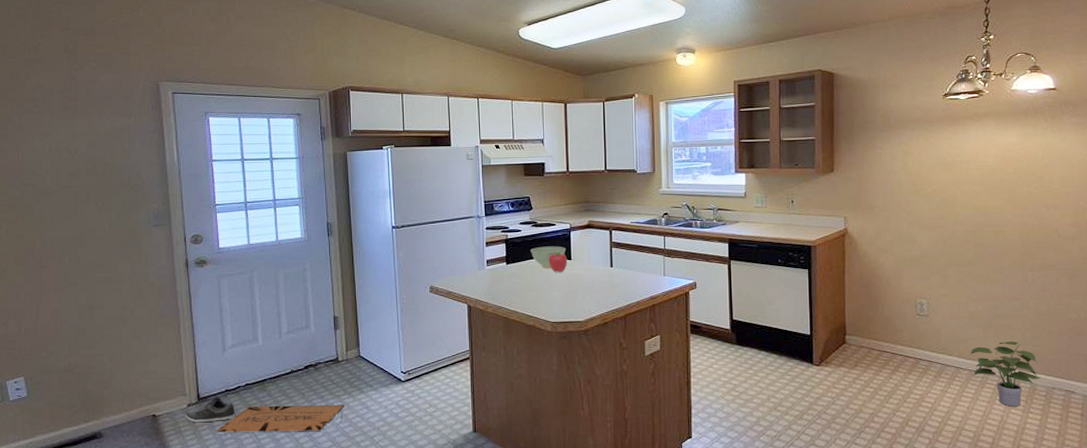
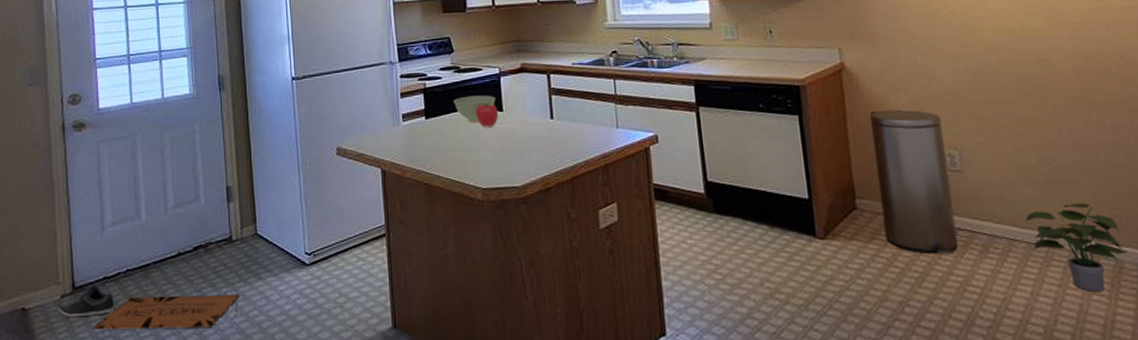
pedal bin: none [862,266,919,379] -> present [869,109,959,256]

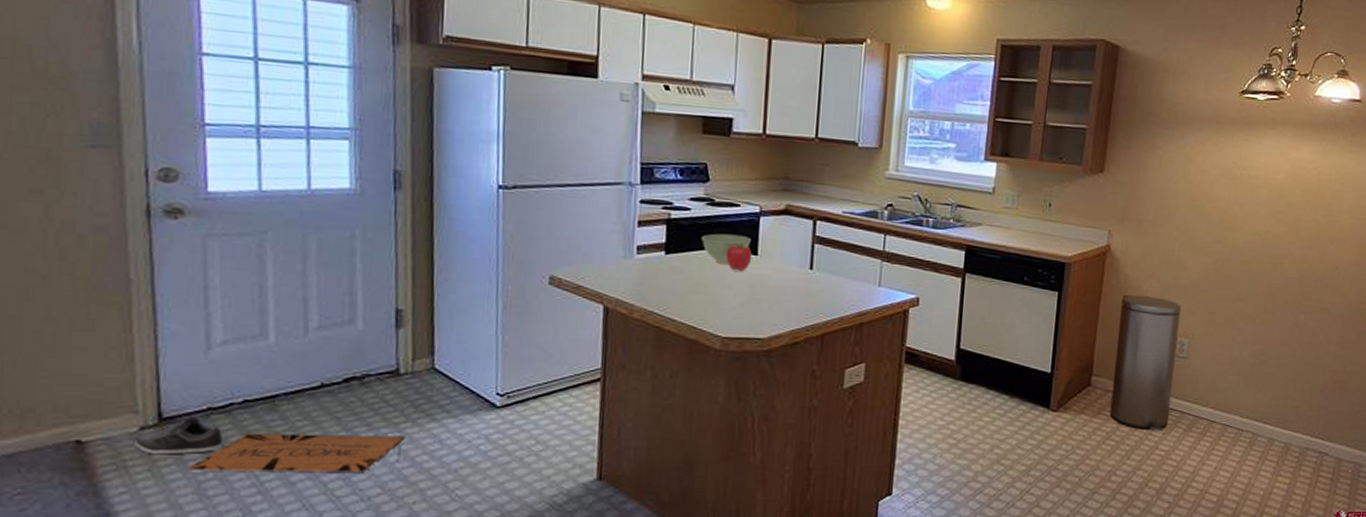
potted plant: present [1025,203,1129,292] -> none [1226,393,1297,468]

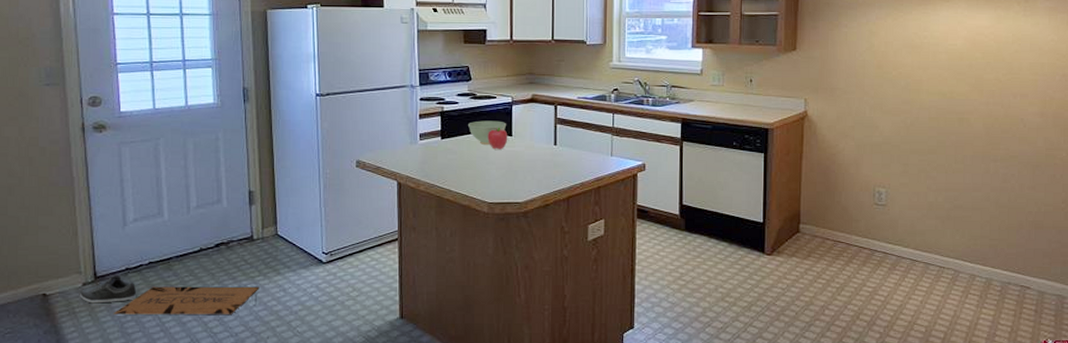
pedal bin: present [1109,295,1182,432] -> none [819,153,877,271]

